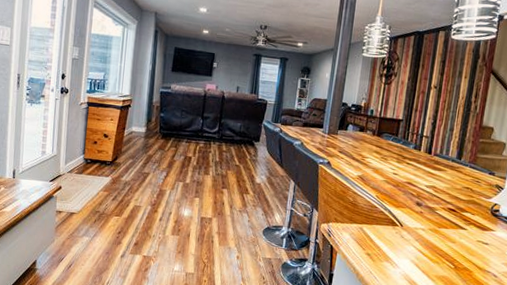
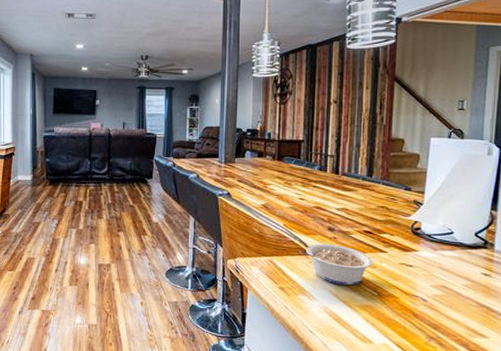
legume: none [388,216,454,257] -> present [299,243,374,286]

